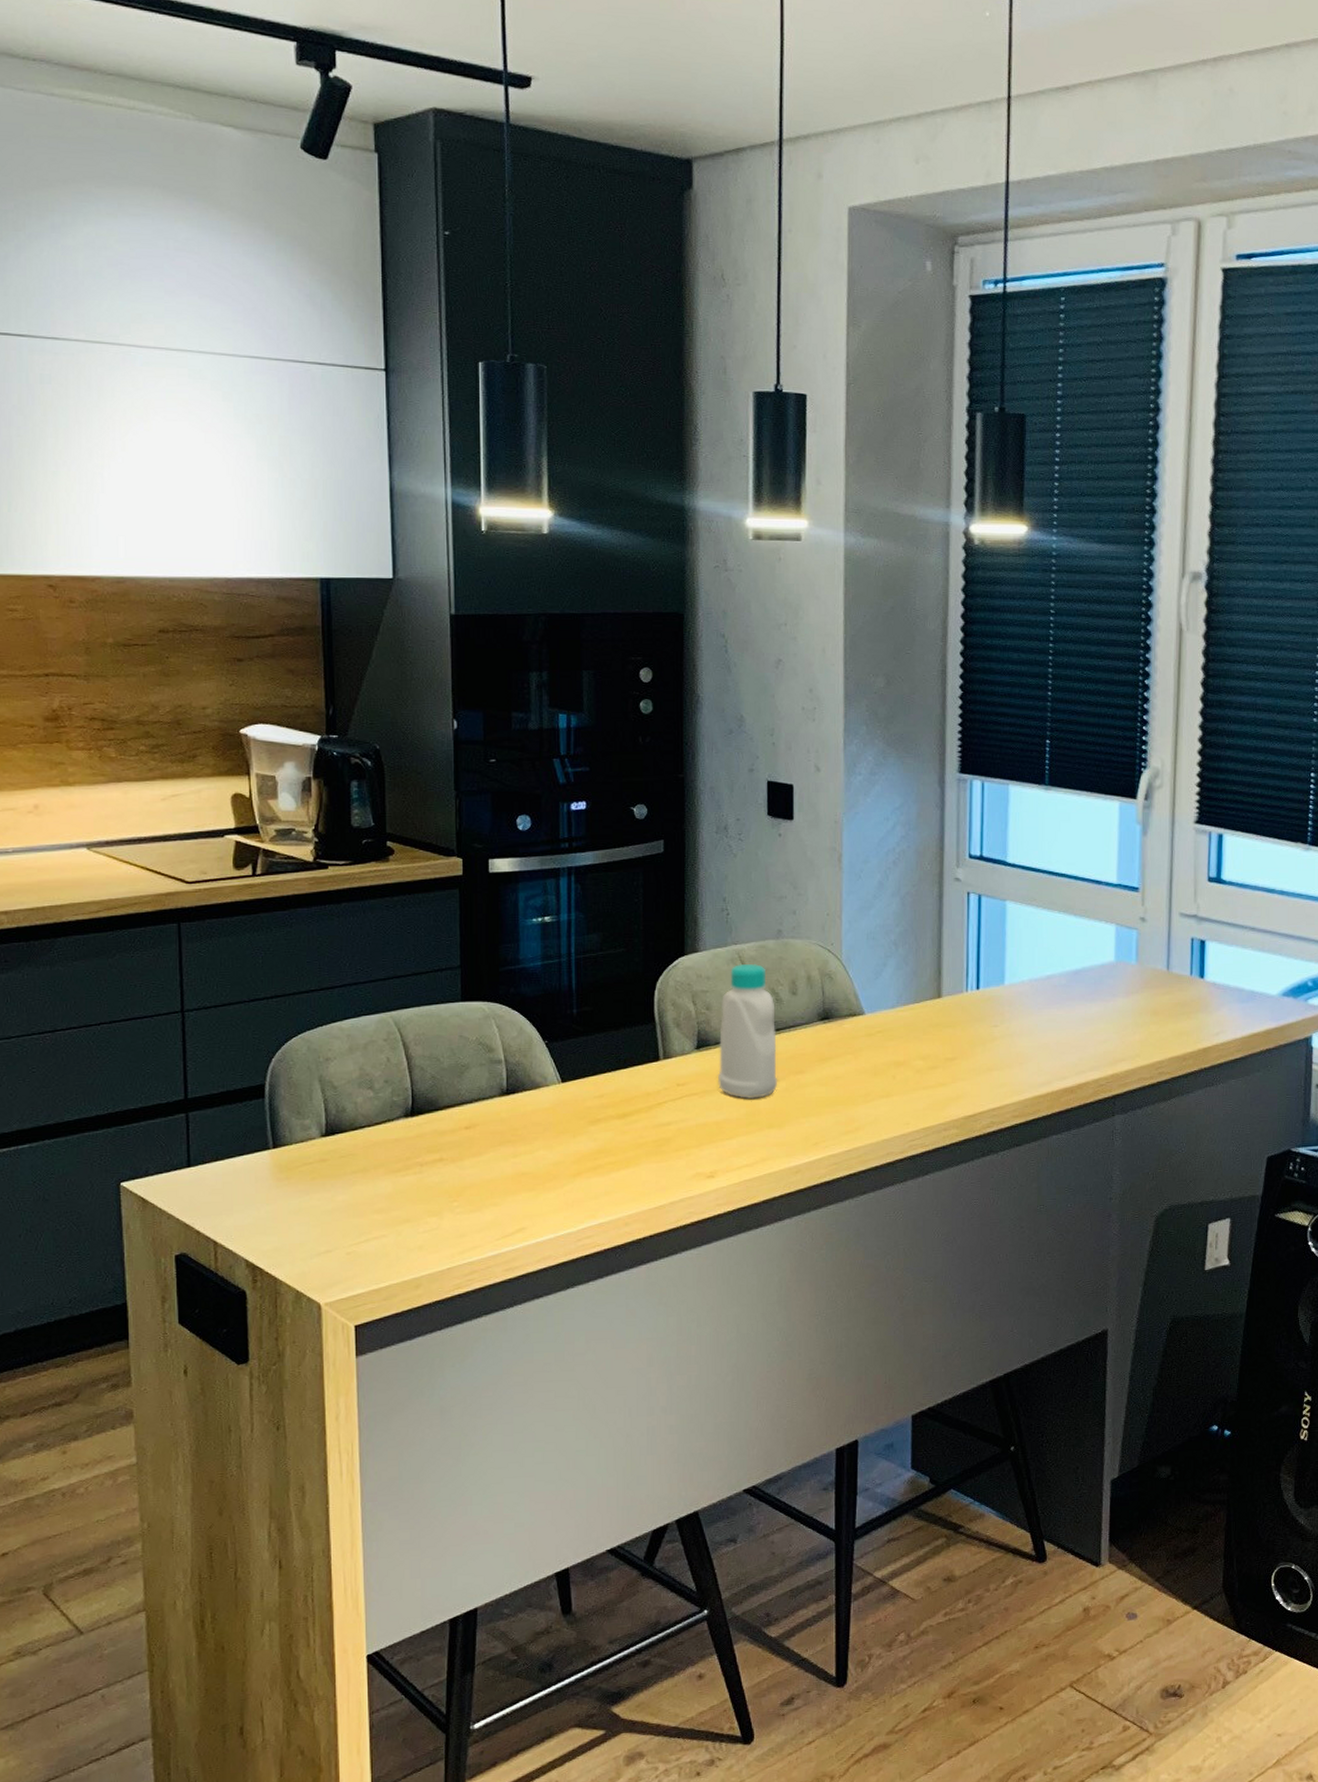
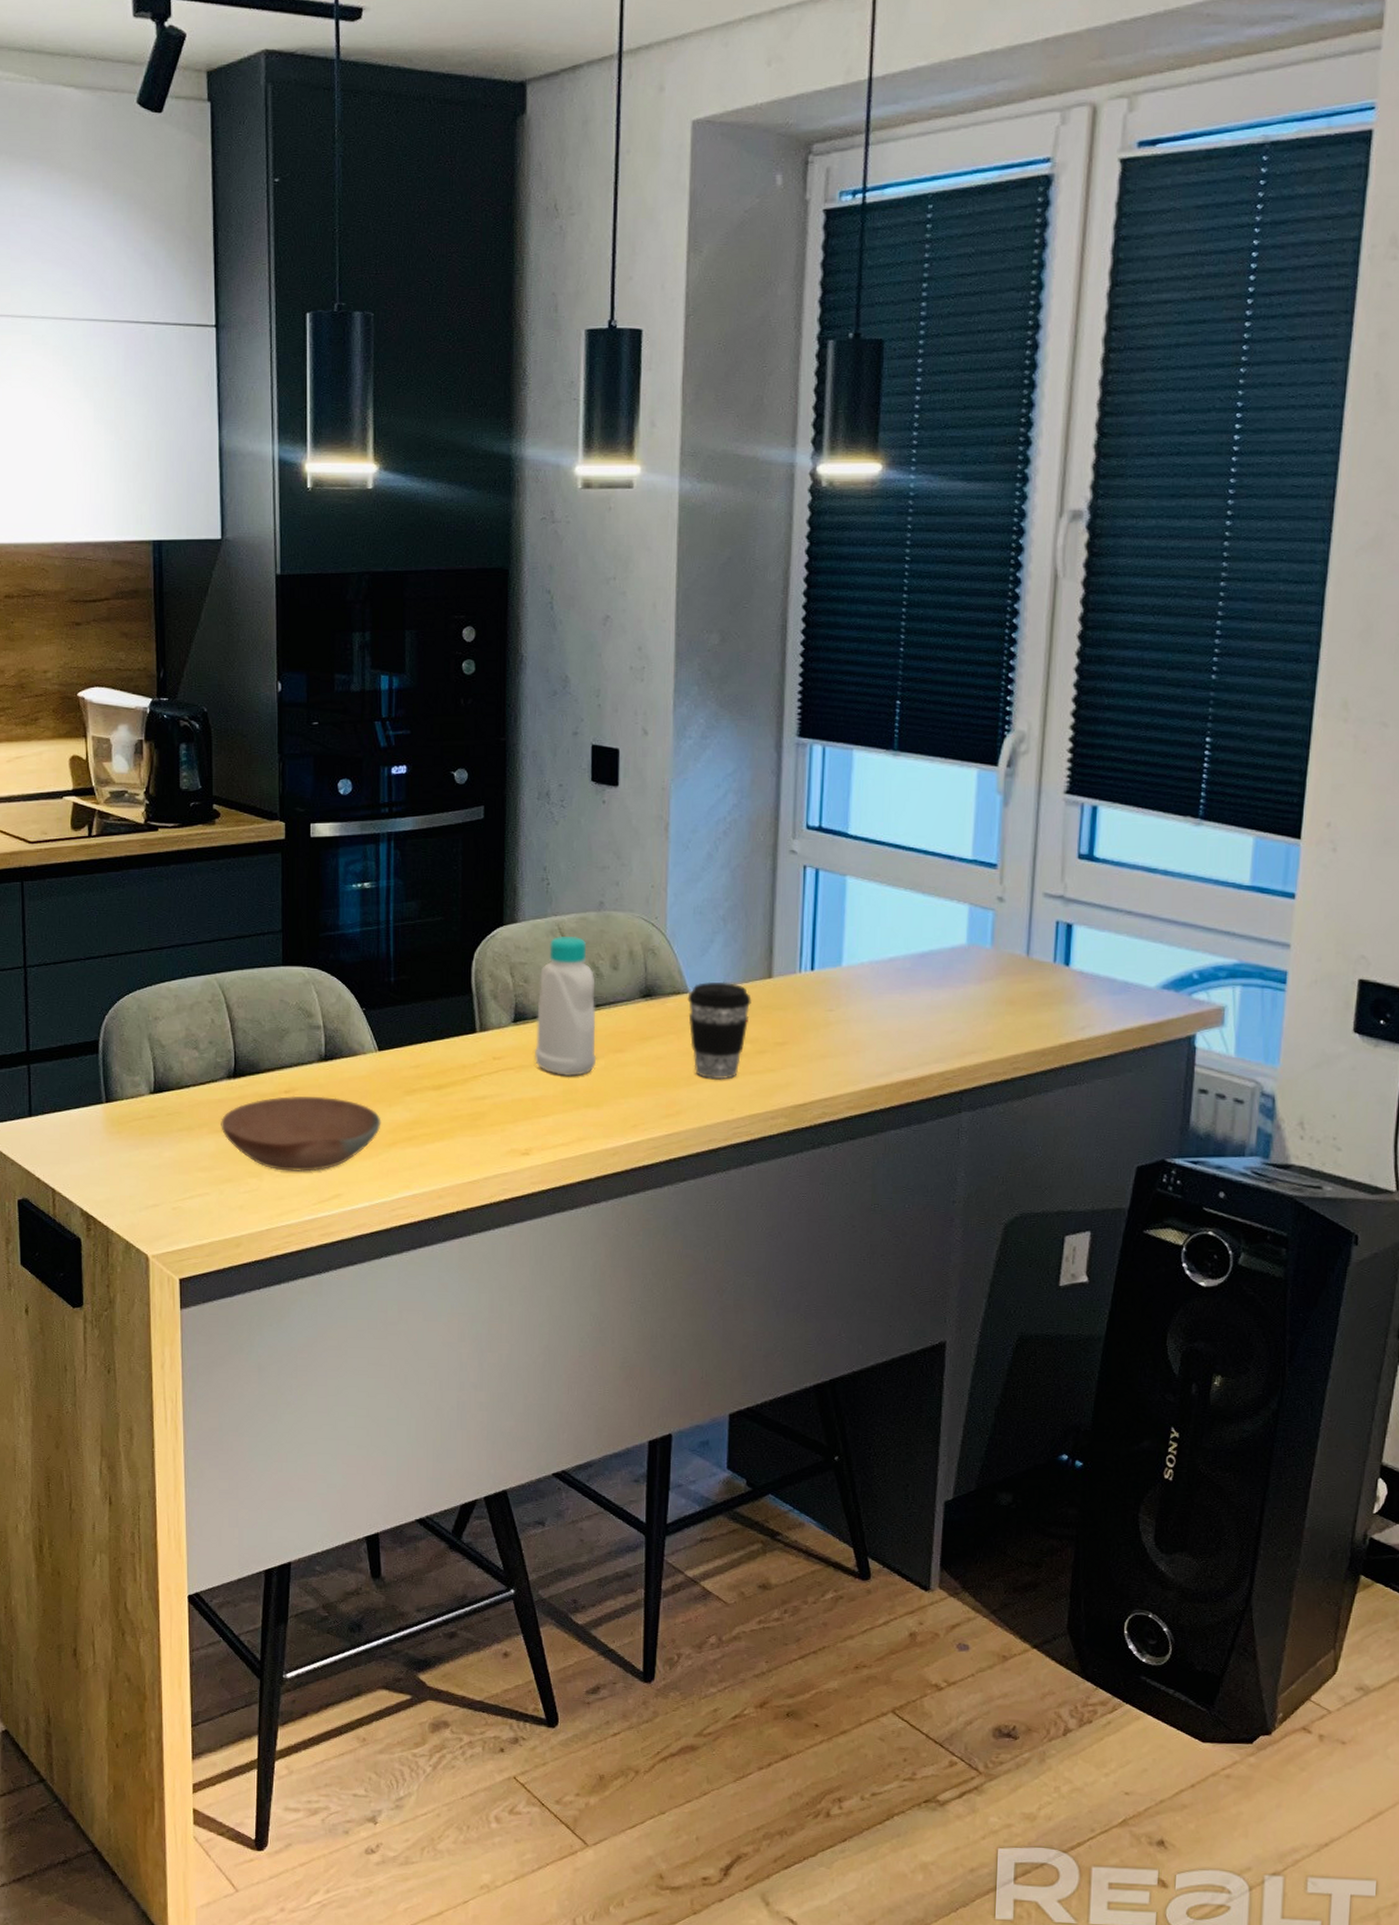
bowl: none [398,1130,566,1208] -> present [221,1095,381,1172]
coffee cup: none [863,1002,923,1096] -> present [687,981,751,1080]

